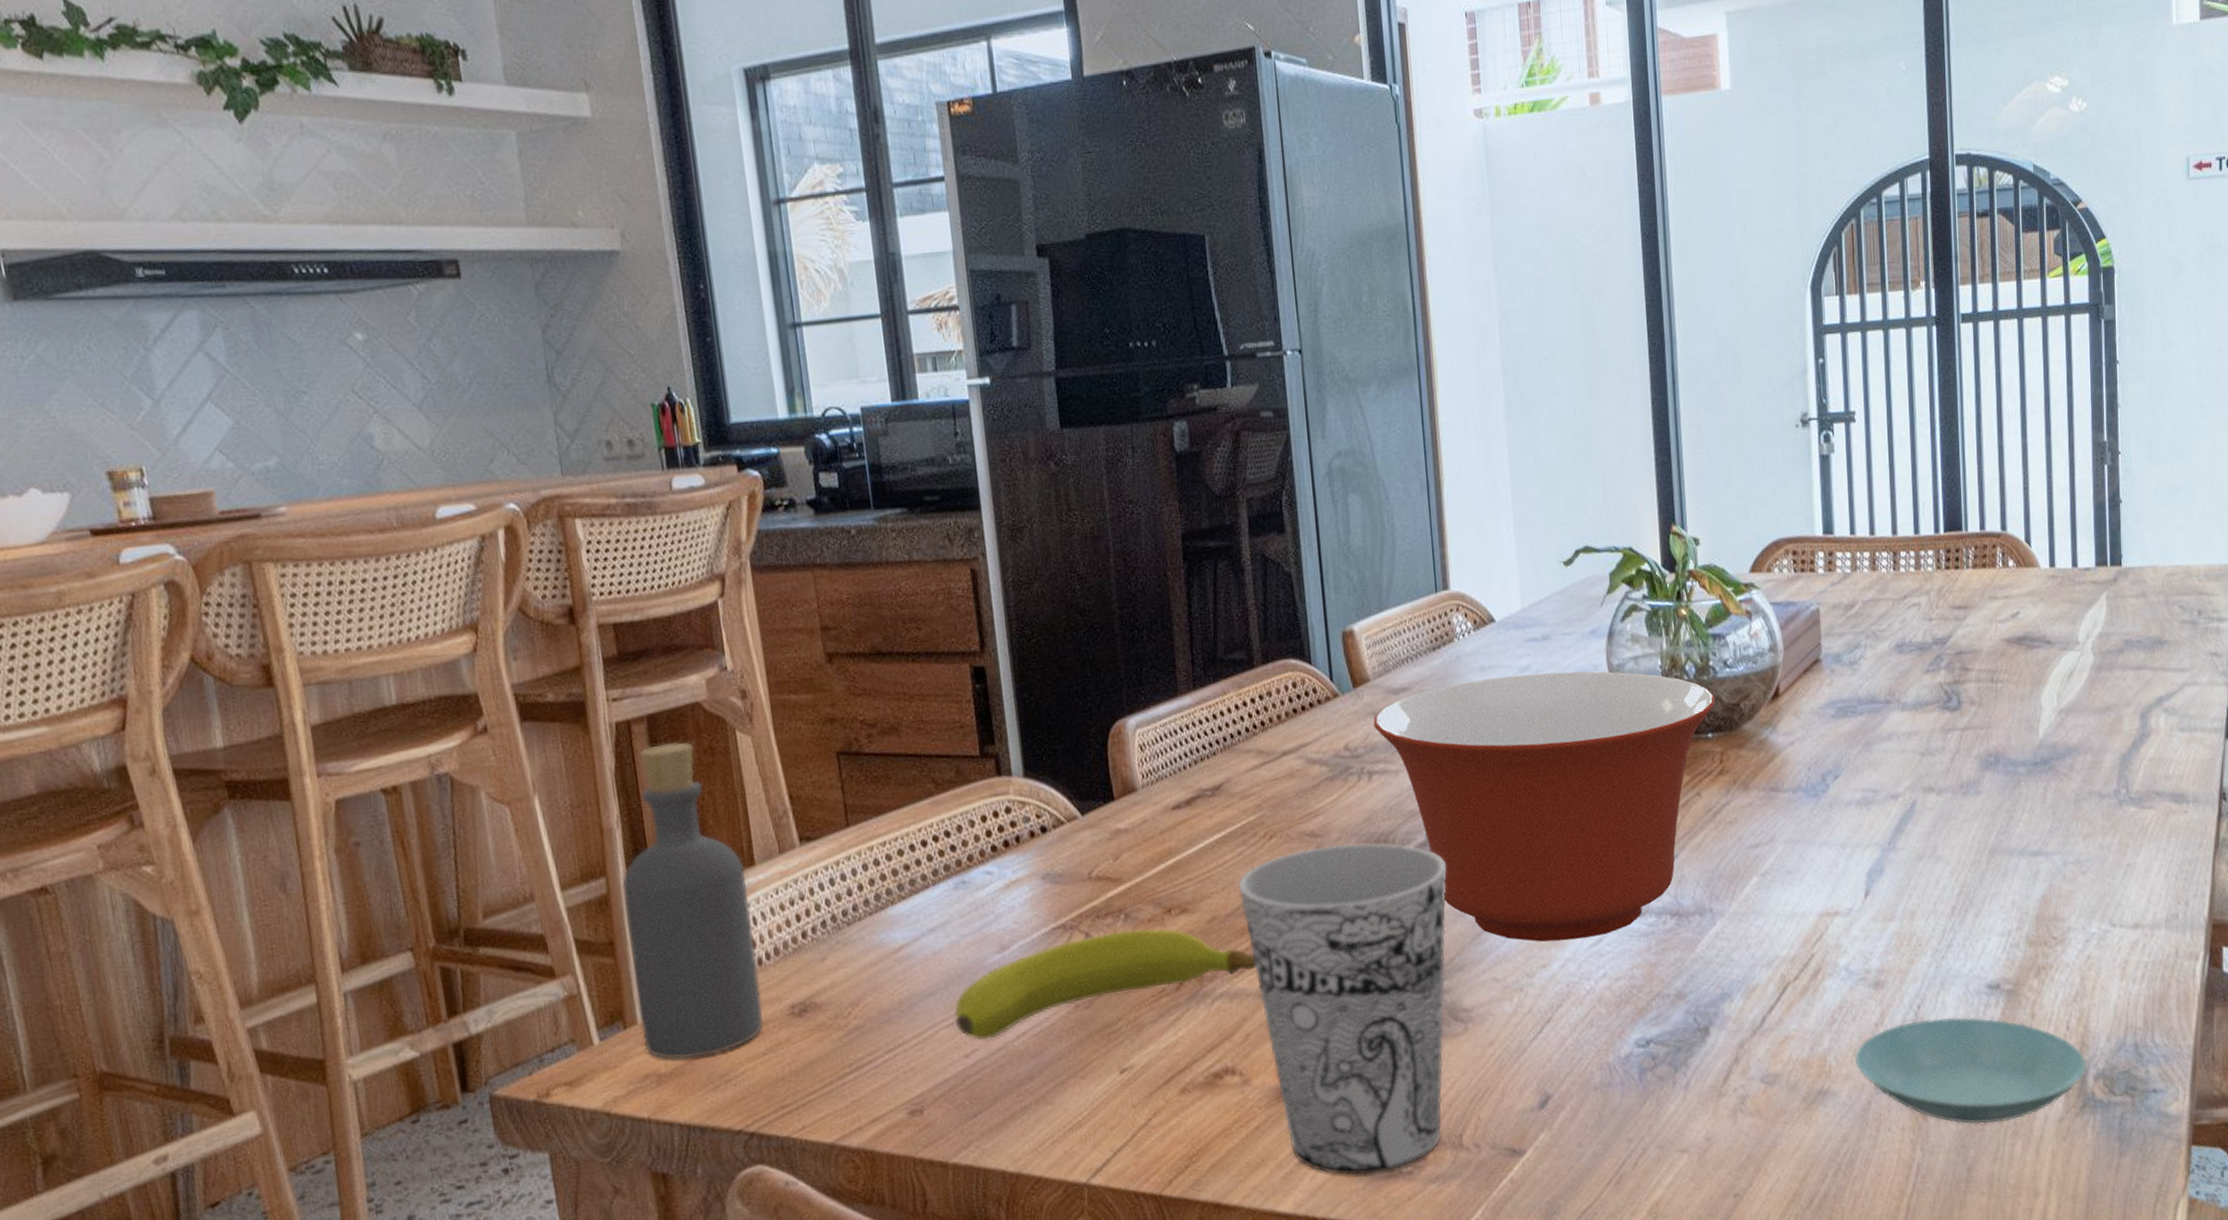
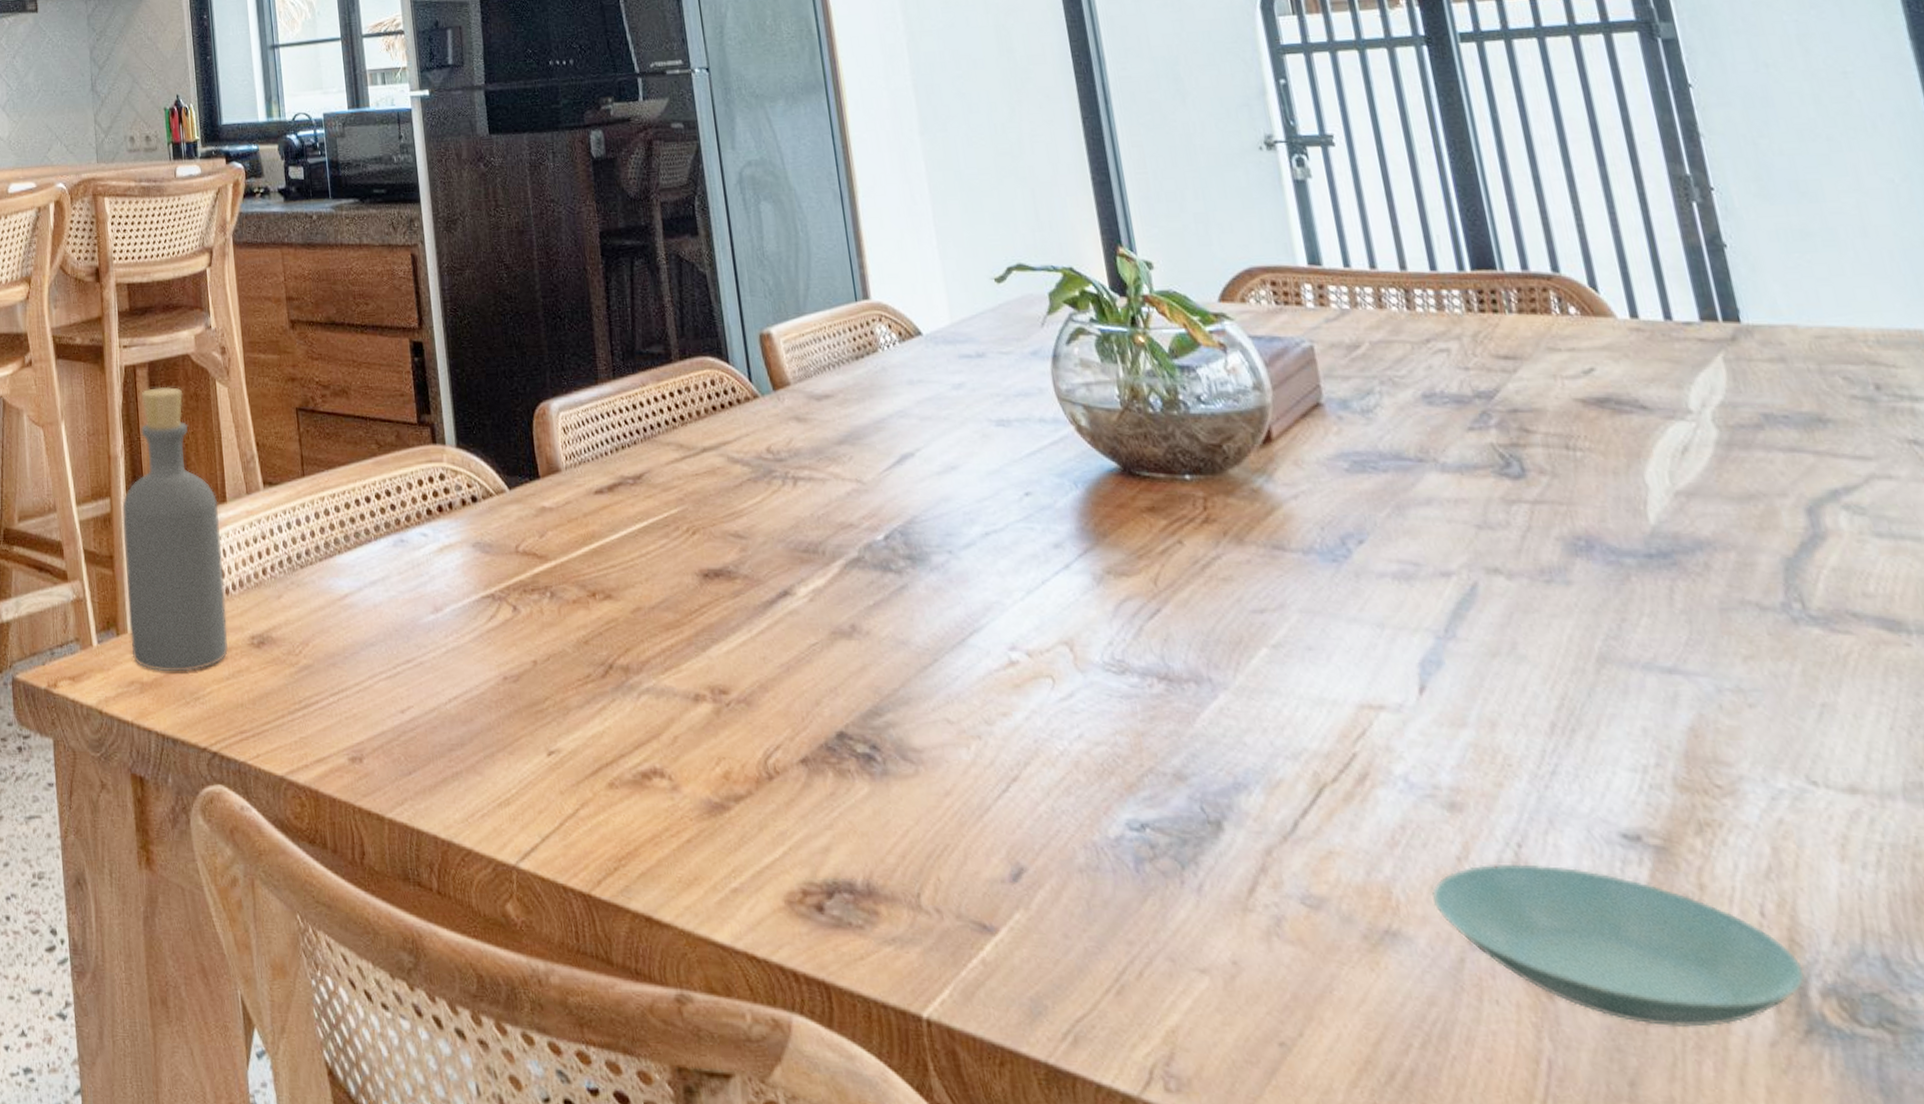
fruit: present [954,928,1256,1041] -> none [392,608,682,698]
cup: present [1237,842,1446,1176] -> none [661,549,896,920]
mixing bowl: present [1373,671,1716,942] -> none [796,391,1191,689]

